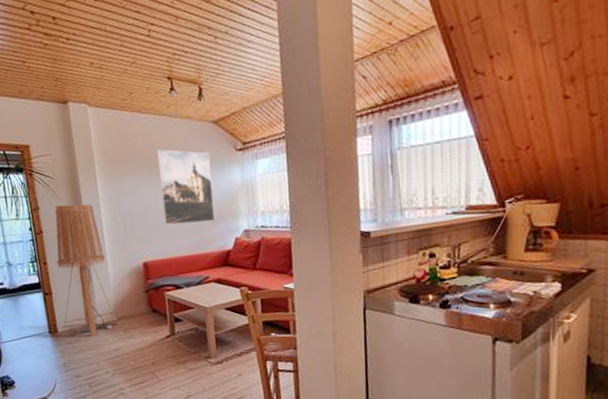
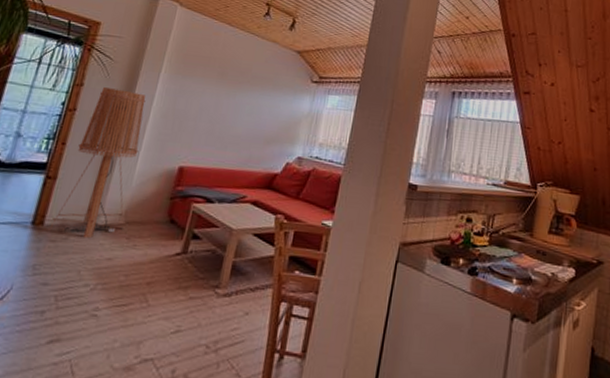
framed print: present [156,149,215,226] -> none [217,62,285,142]

